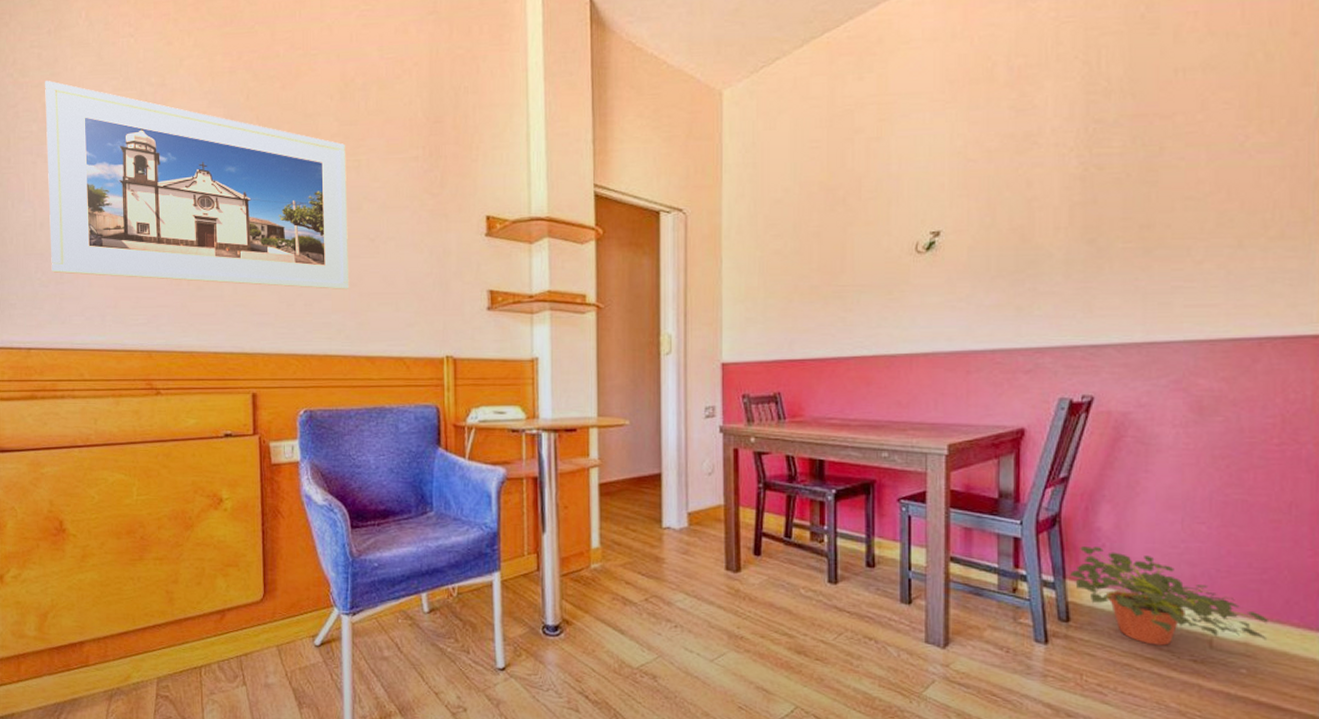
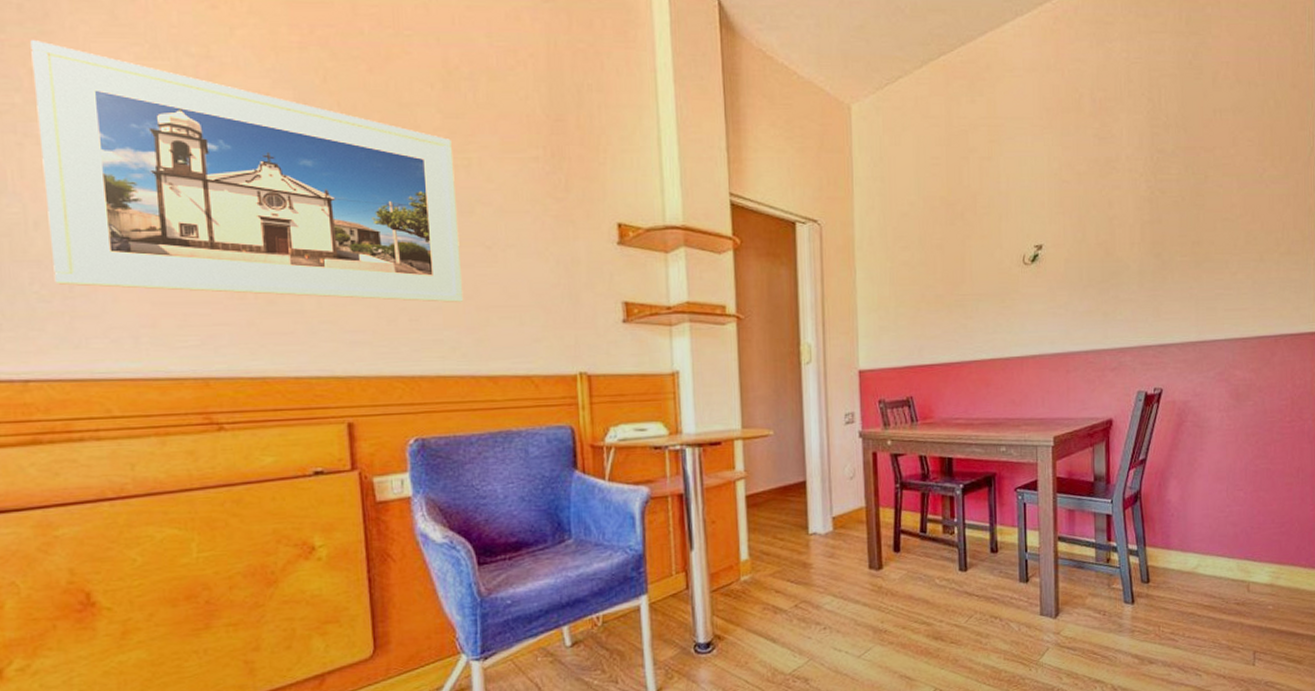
potted plant: present [1070,546,1268,646] -> none [1149,517,1286,595]

